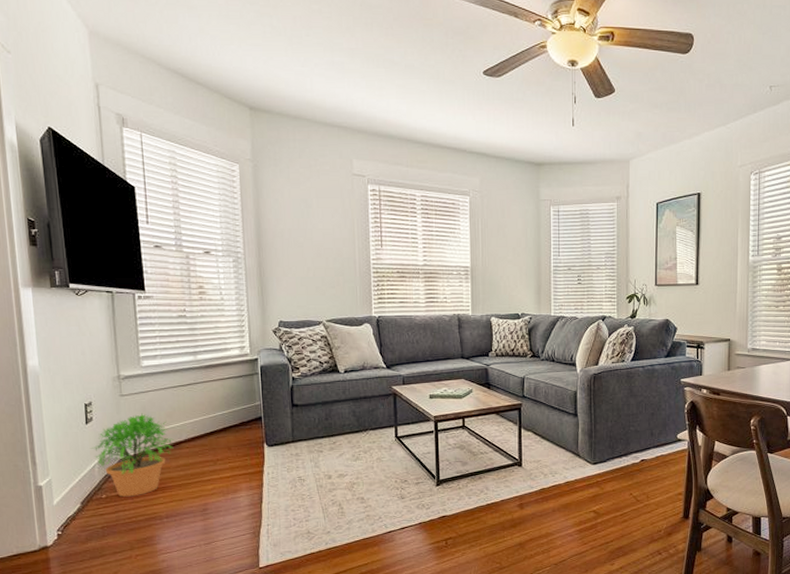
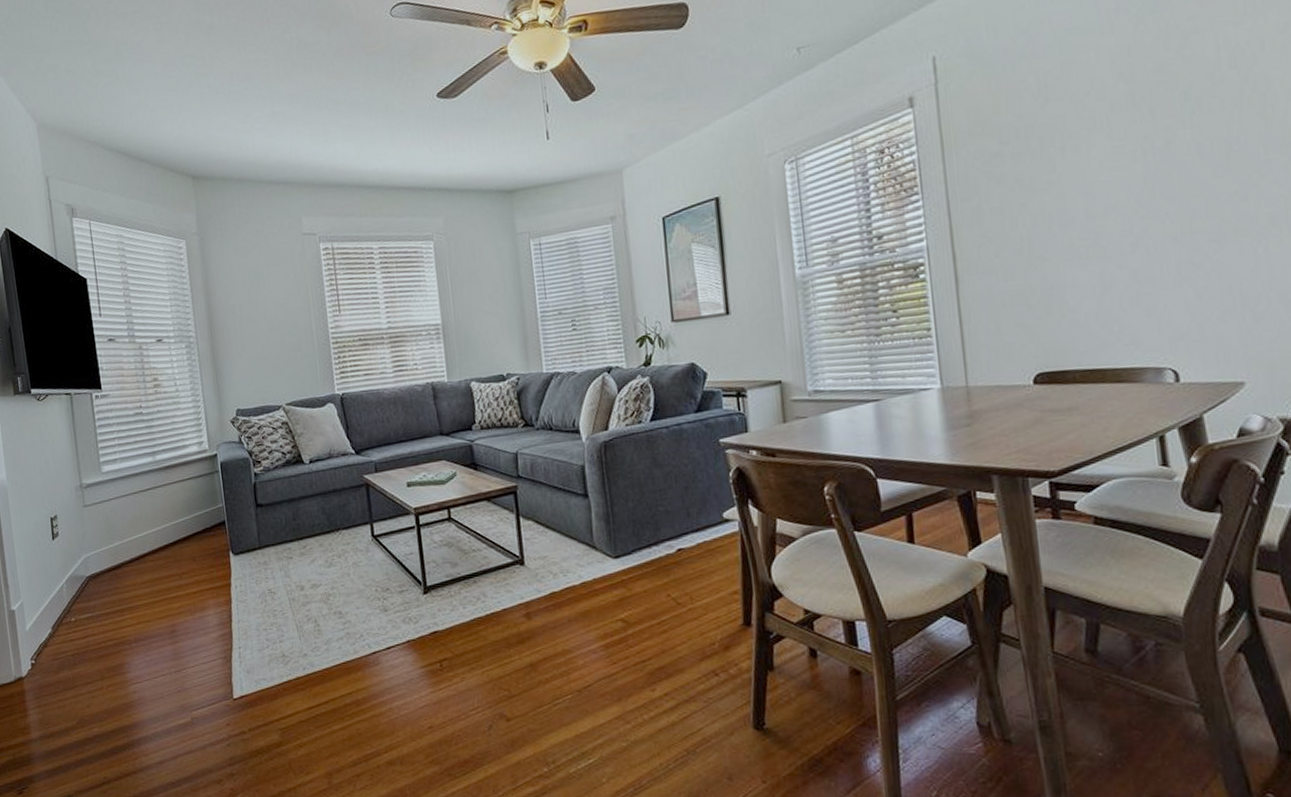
potted plant: present [91,413,174,497] -> none [58,524,138,620]

